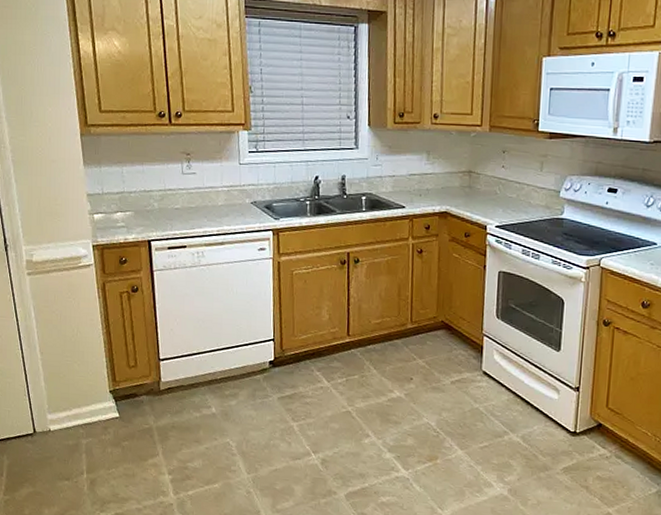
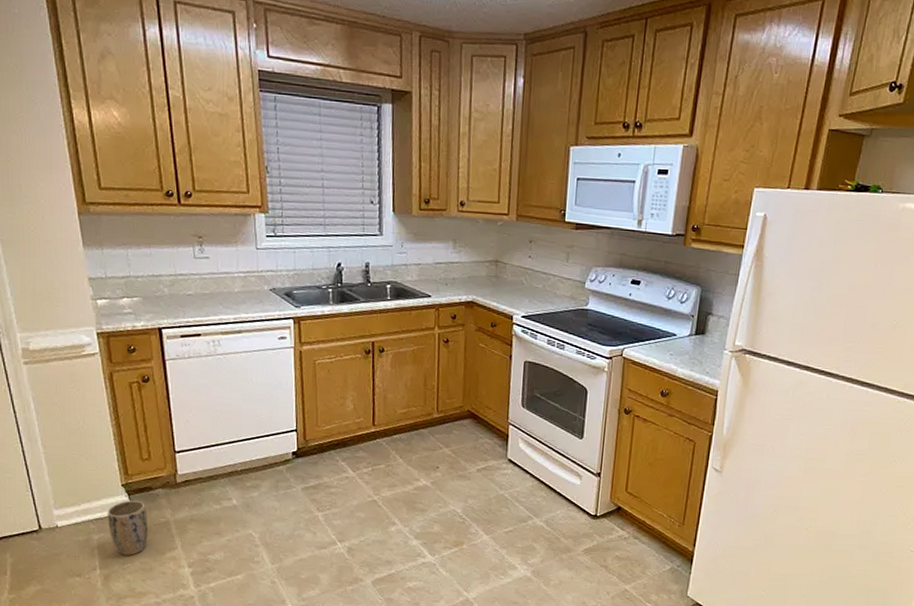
plant pot: none [95,406,132,461] -> present [107,500,148,556]

